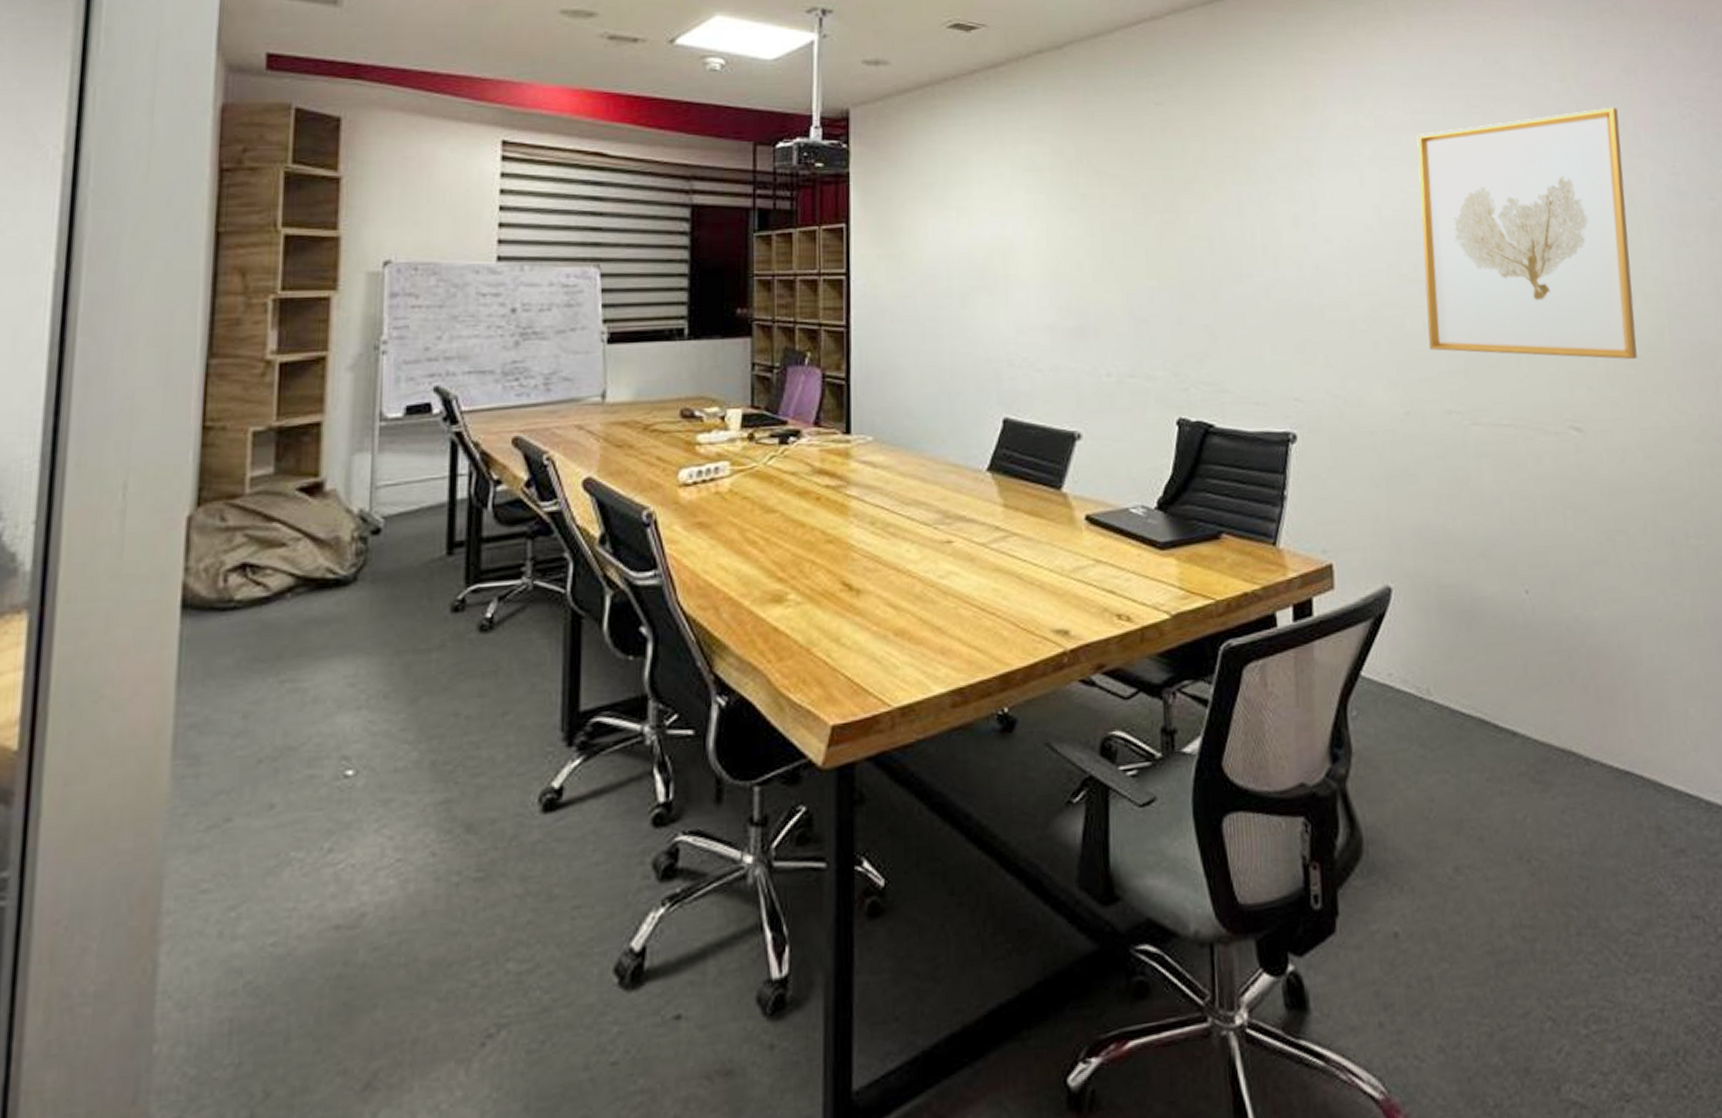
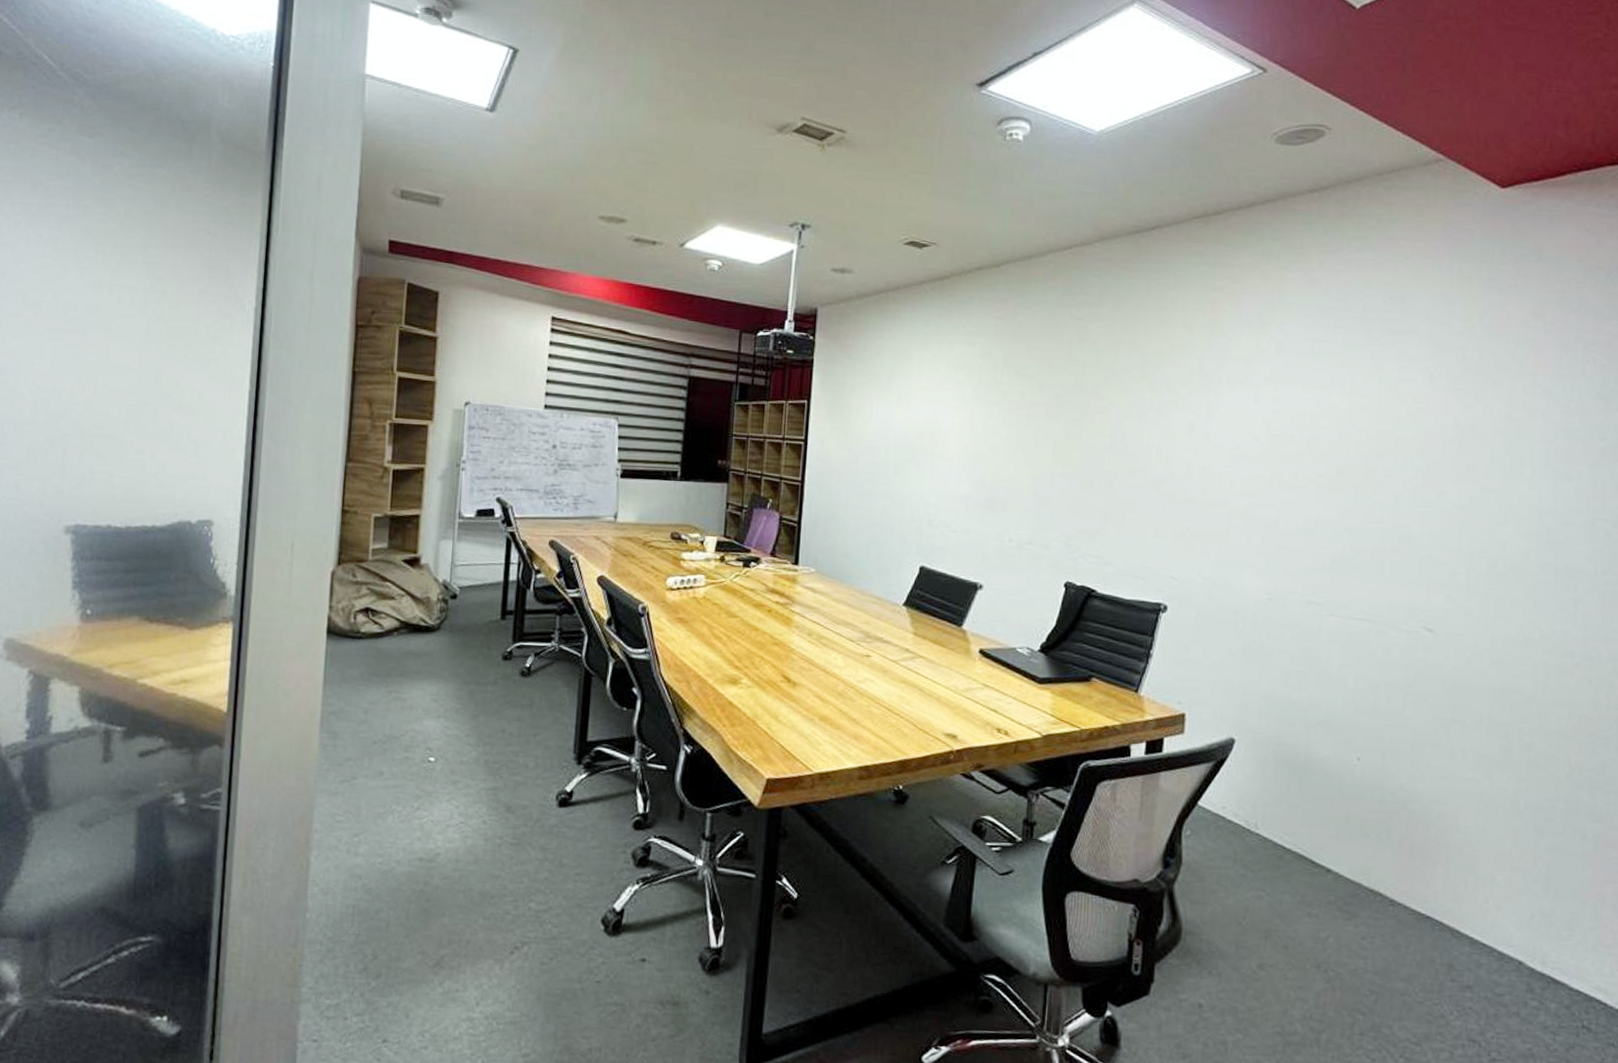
wall art: present [1416,107,1637,359] -> none [1298,347,1520,575]

